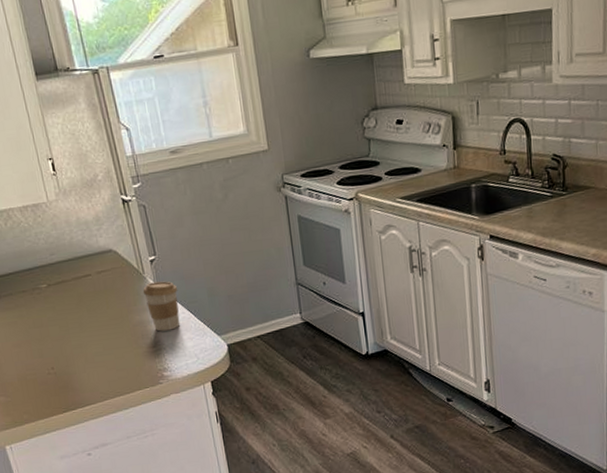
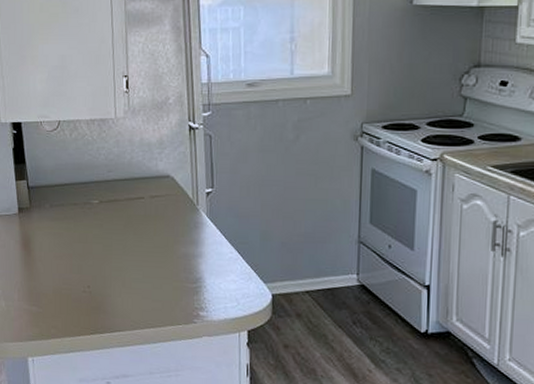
coffee cup: present [142,281,180,332] -> none [193,215,230,269]

